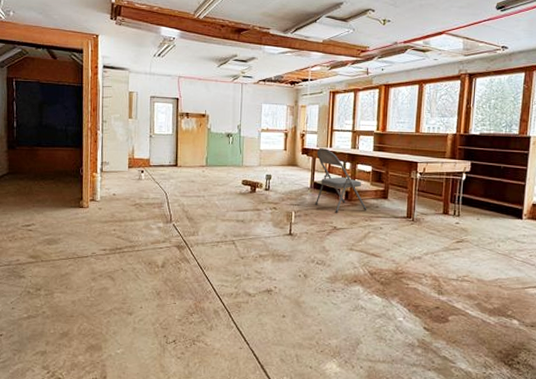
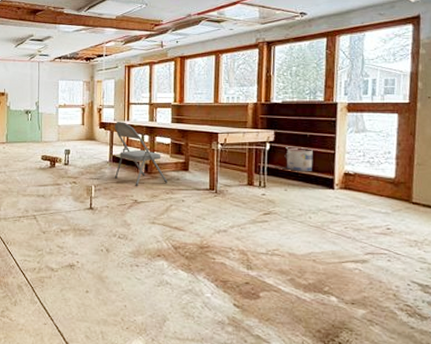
paint can: none [479,177,505,202] -> present [284,146,313,171]

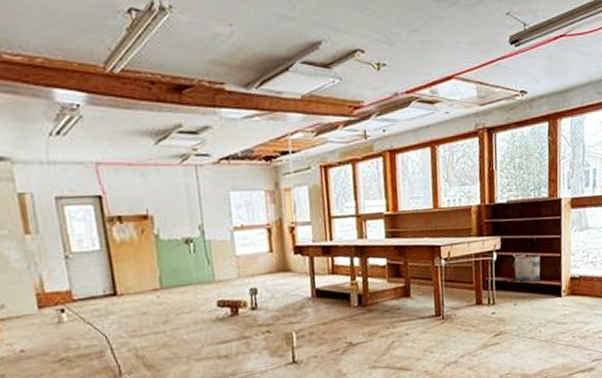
folding chair: present [114,121,168,187] -> none [313,242,387,326]

